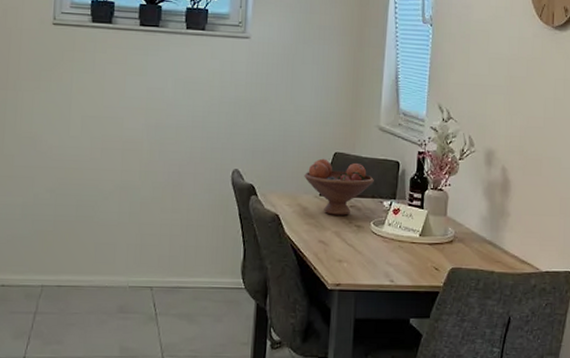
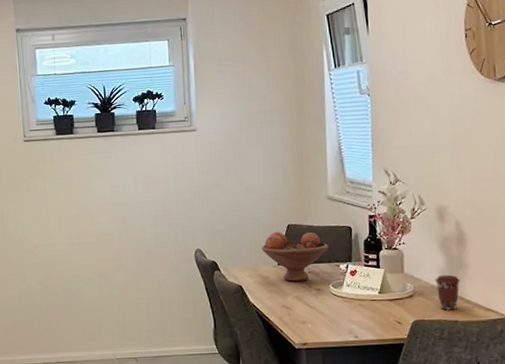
coffee cup: none [476,222,500,260] -> present [435,274,460,310]

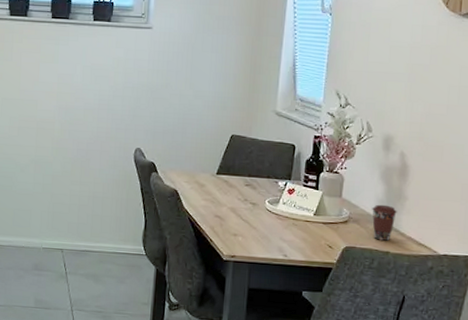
fruit bowl: present [261,231,329,282] -> none [202,140,270,194]

